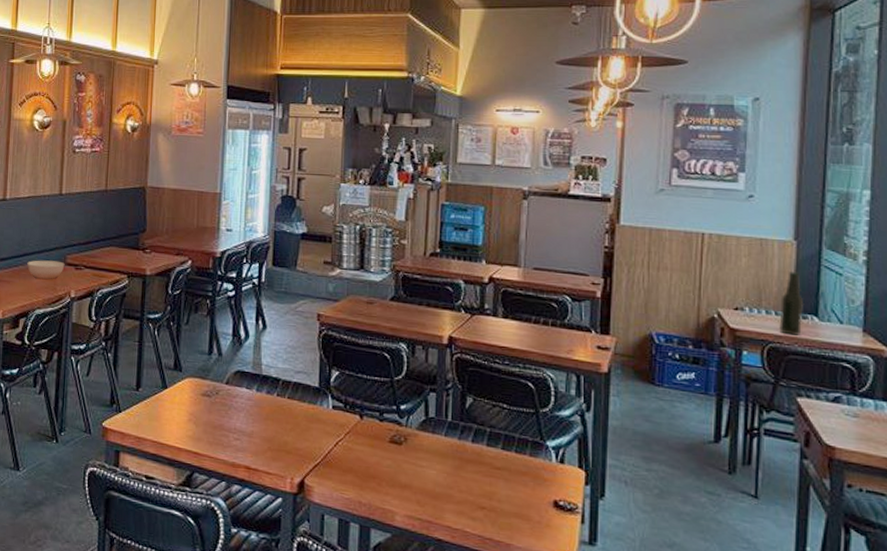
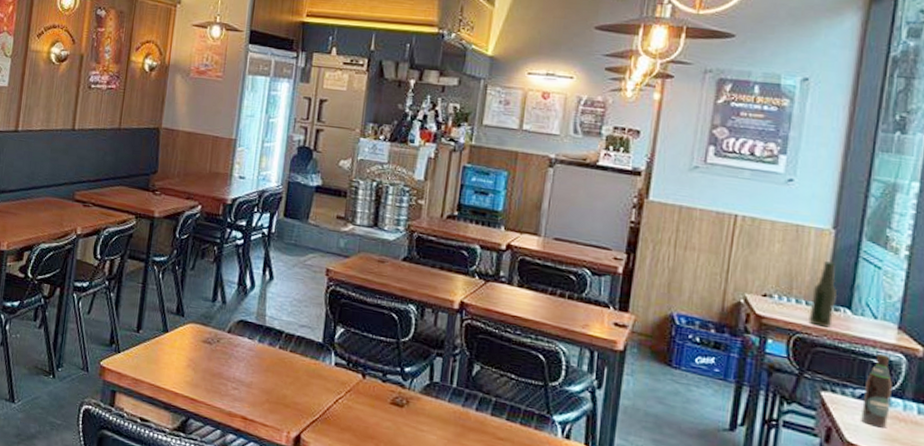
bowl: present [26,260,65,280] -> none [34,194,73,215]
bottle: none [836,356,863,429] -> present [861,353,892,428]

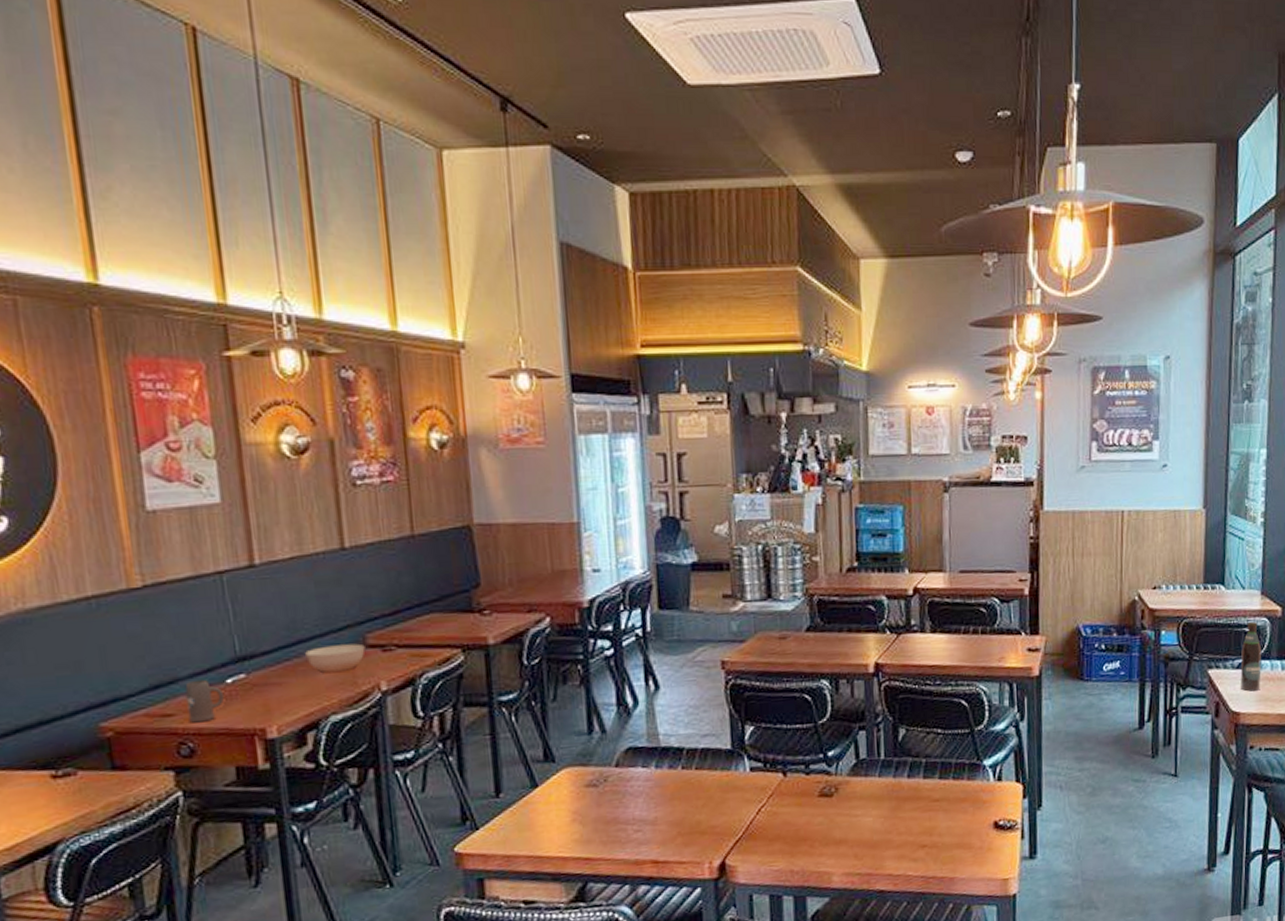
bowl: none [34,194,73,215] -> present [304,643,366,674]
beer bottle: present [808,261,838,328] -> none [1192,542,1213,608]

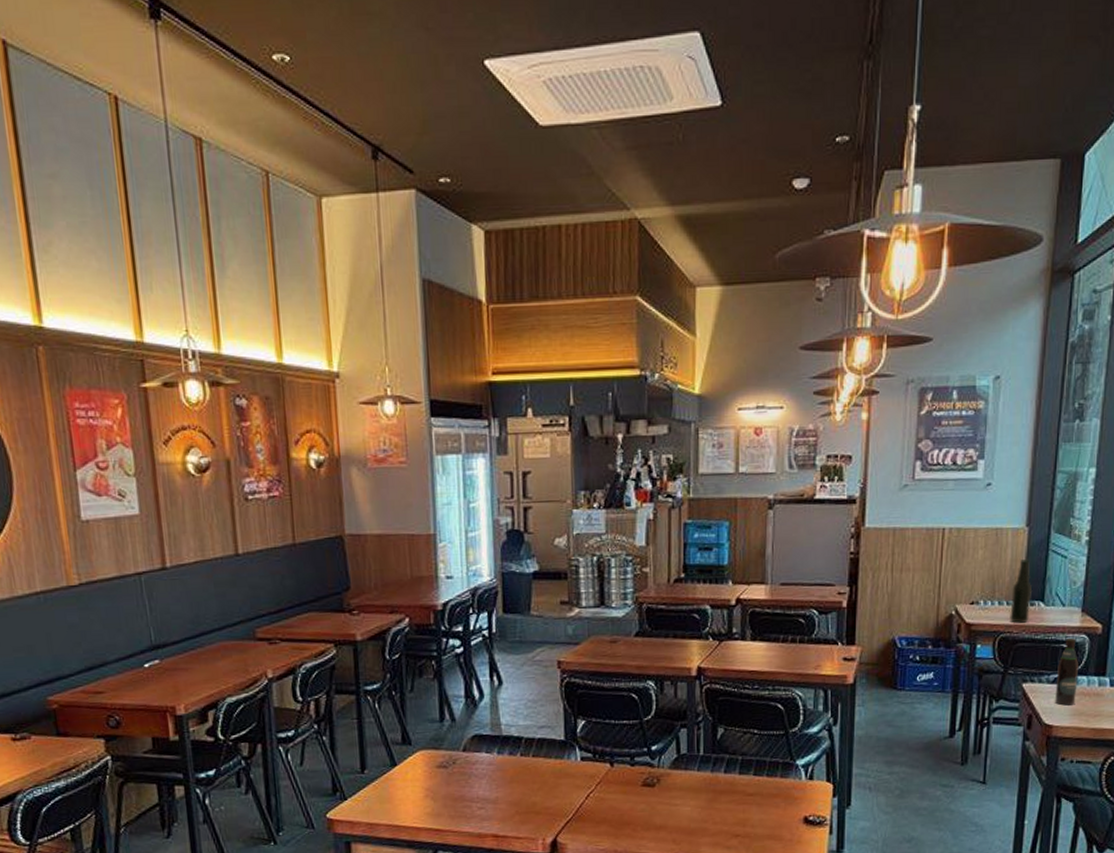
beer mug: present [185,679,224,723] -> none [112,663,143,700]
bowl: present [304,643,366,674] -> none [205,637,255,662]
beer bottle: none [1192,542,1213,608] -> present [1010,559,1033,623]

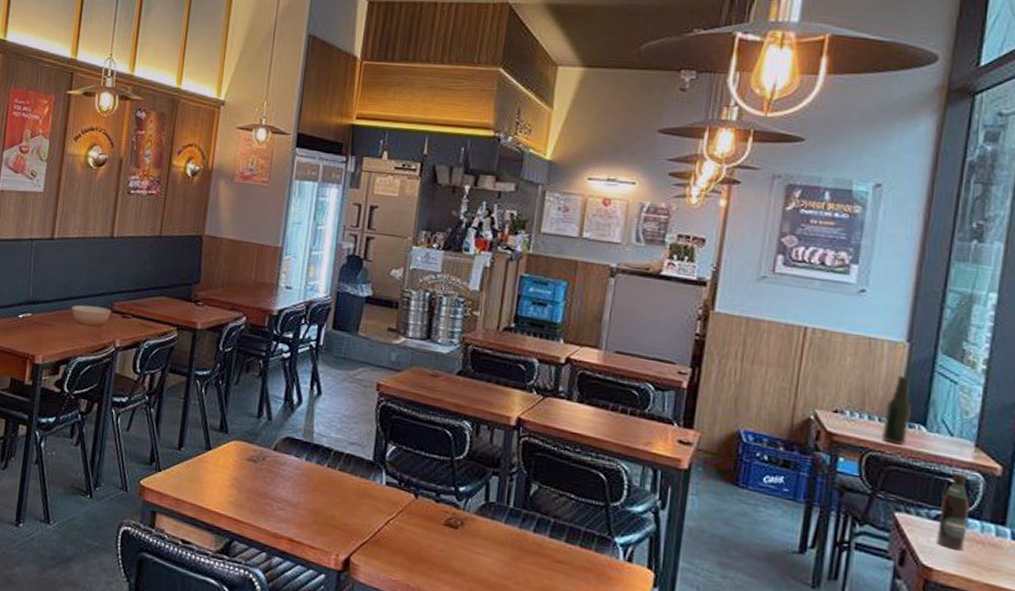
bowl: none [205,637,255,662] -> present [71,305,112,327]

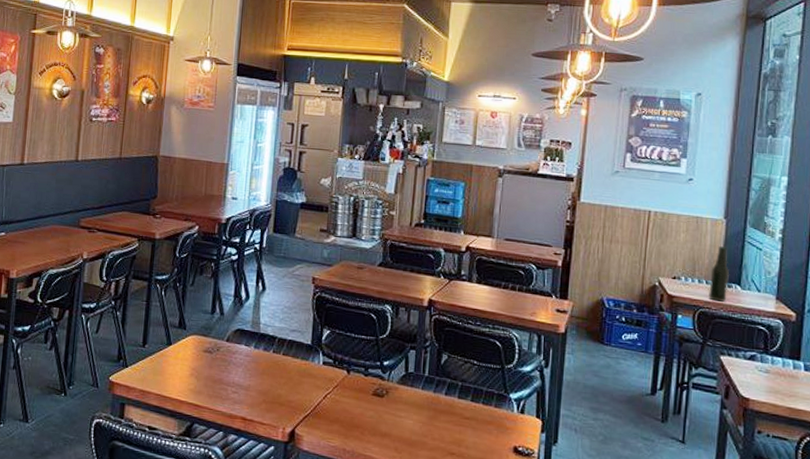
bowl: present [71,305,112,327] -> none [41,222,79,242]
bottle: present [937,472,969,551] -> none [751,320,773,383]

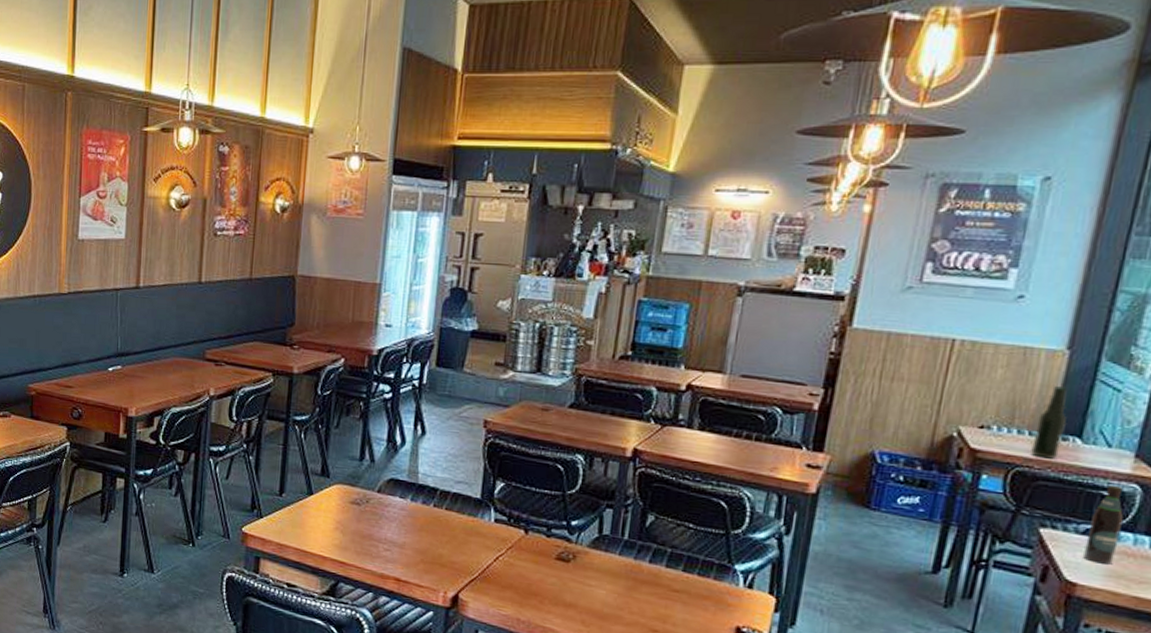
bottle: none [751,320,773,383] -> present [1084,484,1124,565]

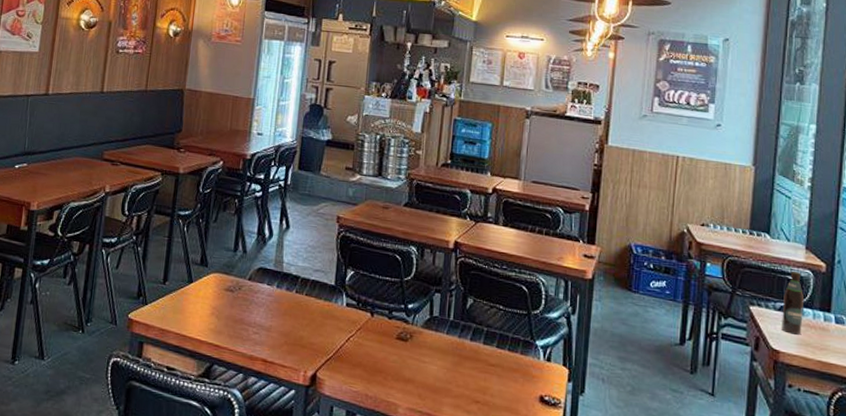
beer bottle: present [1031,386,1067,459] -> none [738,194,759,250]

